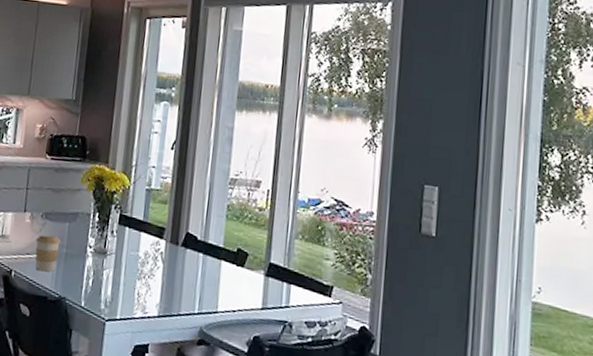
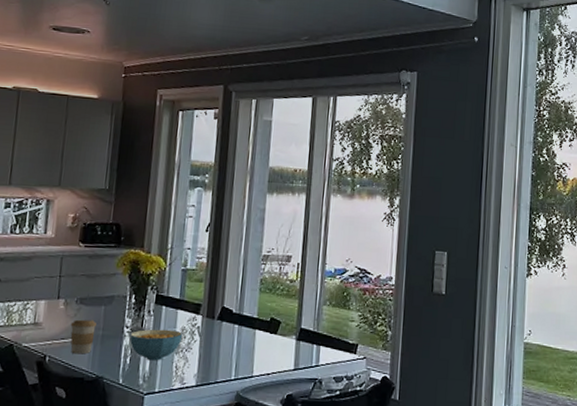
cereal bowl: none [92,251,145,286] -> present [129,329,182,361]

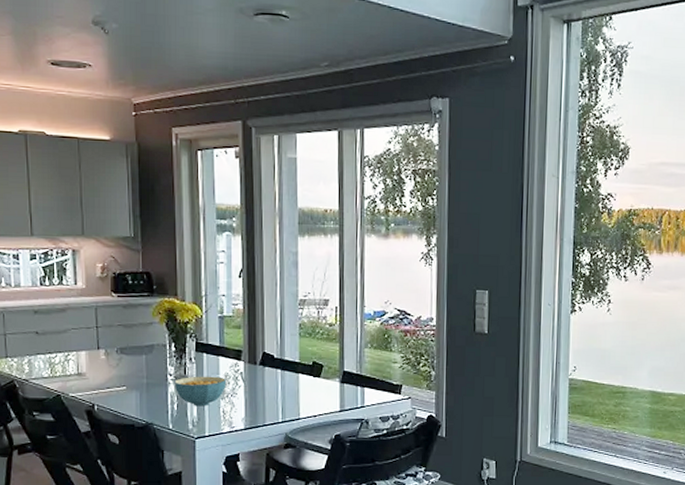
coffee cup: present [70,319,96,354] -> none [114,369,139,402]

